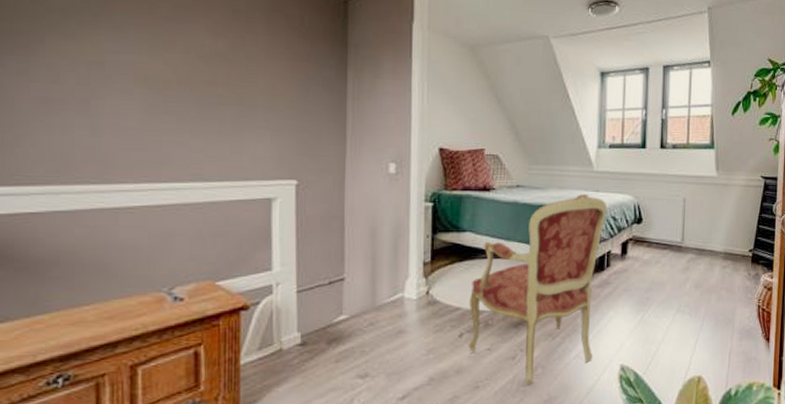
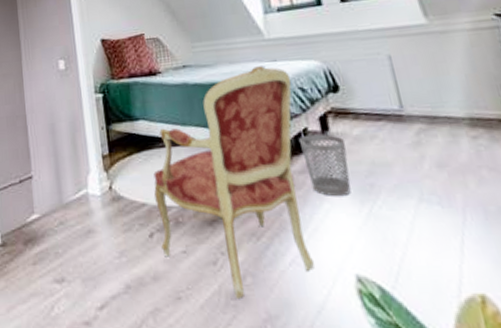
wastebasket: none [602,256,637,307] -> present [298,134,351,197]

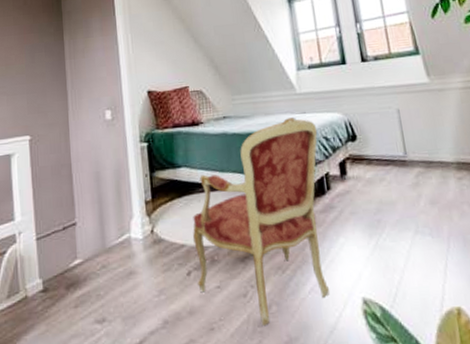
wastebasket: present [298,134,351,197] -> none [321,177,362,232]

